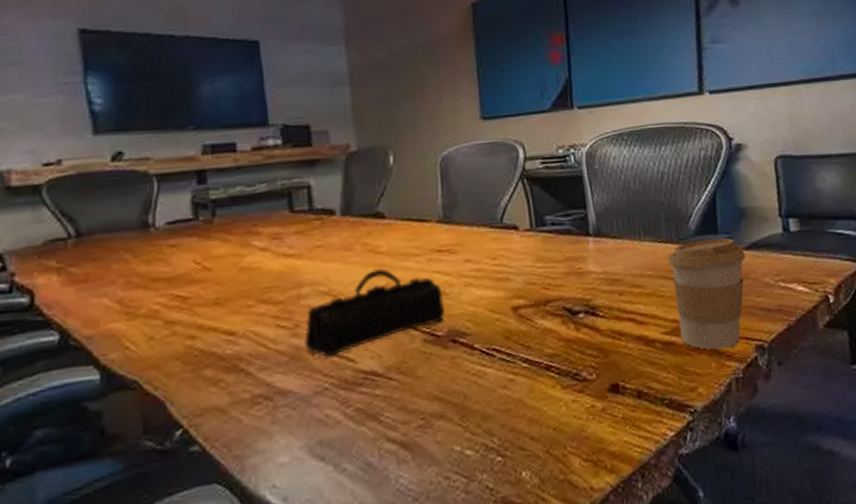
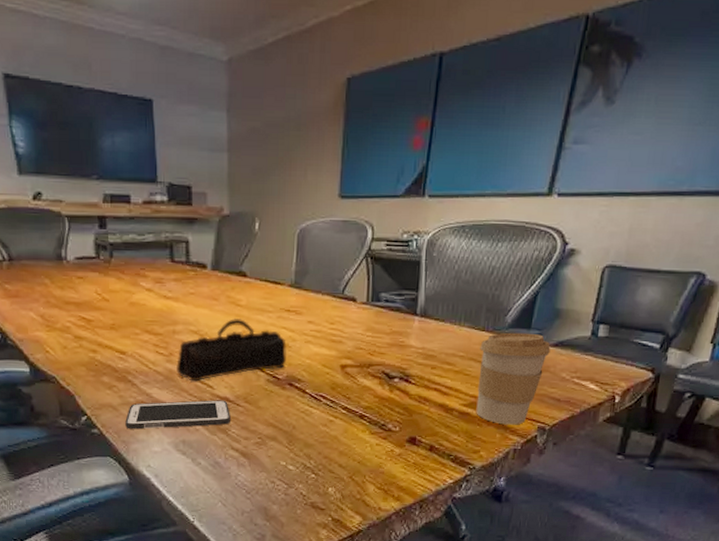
cell phone: none [238,375,382,438] -> present [125,400,230,430]

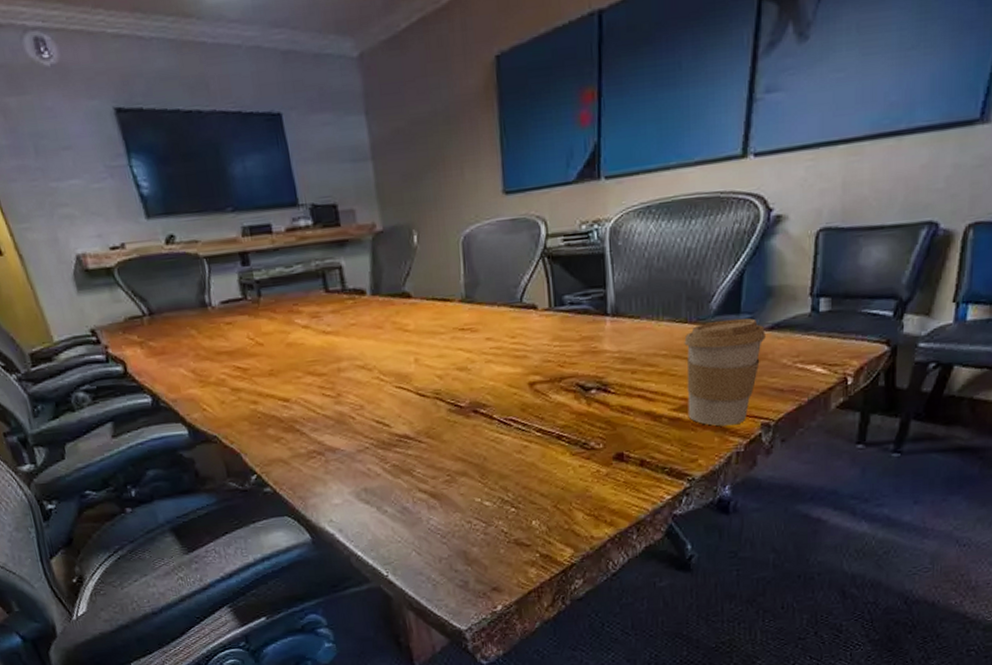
cell phone: present [125,400,230,430] -> none [298,438,414,484]
pencil case: present [176,319,286,382] -> none [346,345,467,422]

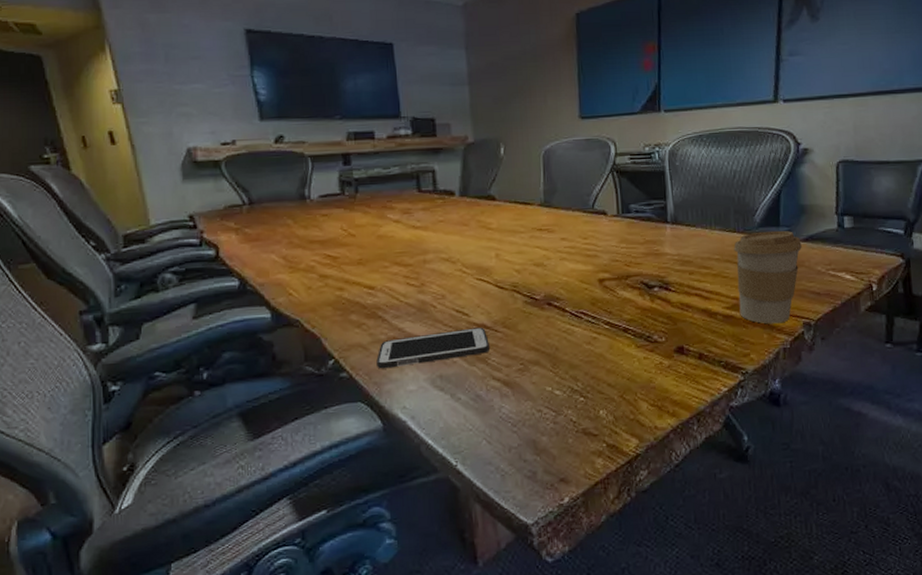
cell phone: none [298,438,414,484] -> present [376,327,490,369]

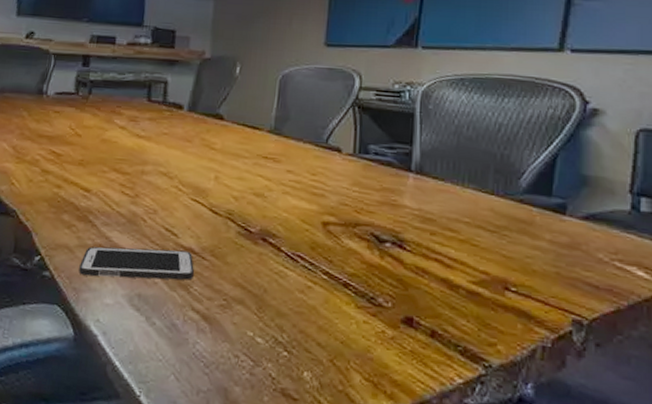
coffee cup: present [733,230,802,324] -> none [489,199,579,315]

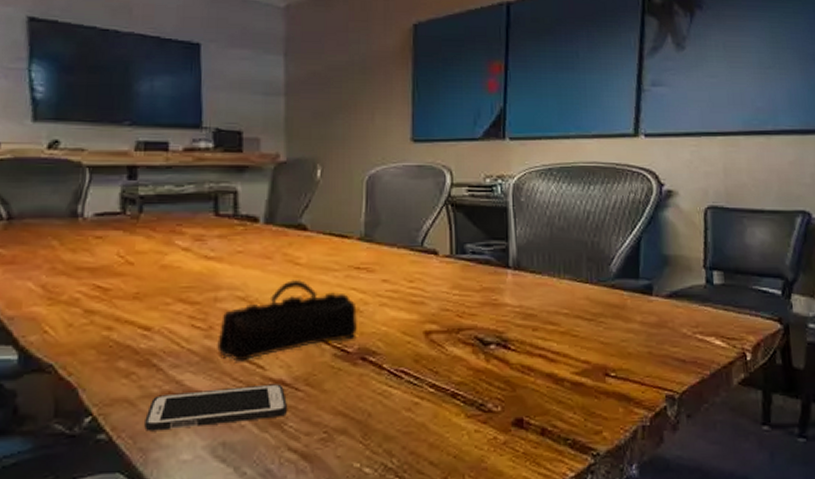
pencil case: none [140,162,262,228] -> present [217,280,357,362]

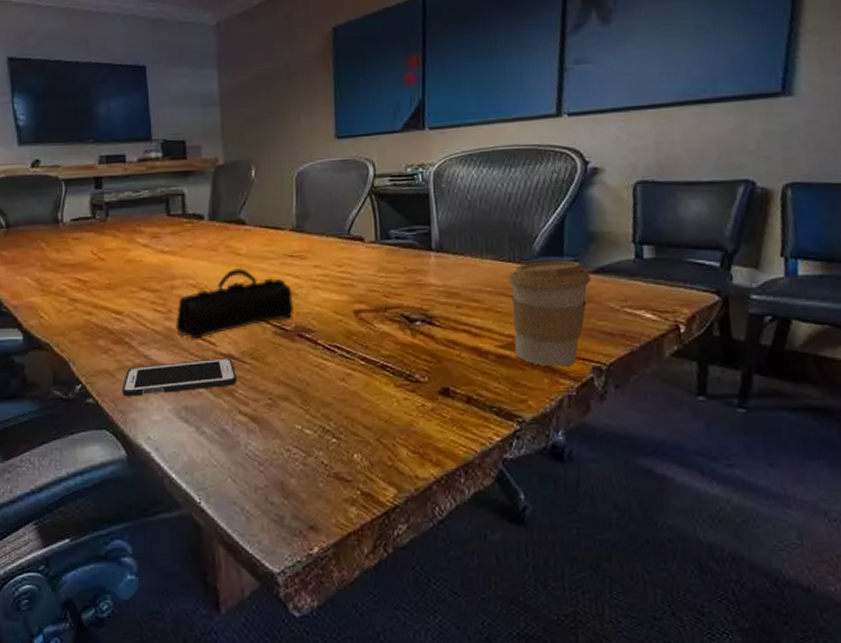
coffee cup: none [585,283,665,396] -> present [508,260,591,367]

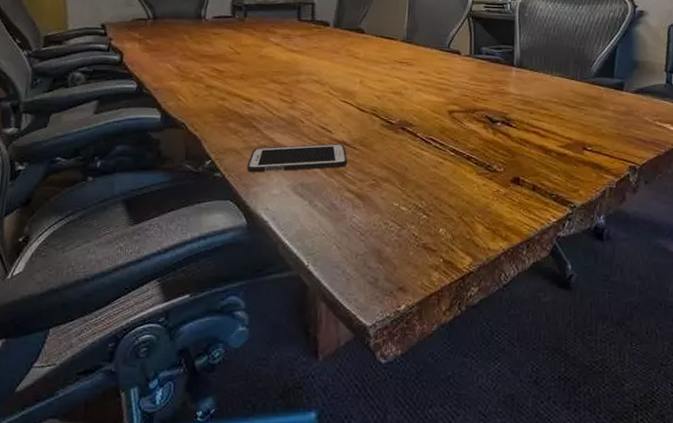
pencil case: present [176,268,293,339] -> none [298,69,399,127]
coffee cup: present [508,260,591,367] -> none [571,81,632,165]

